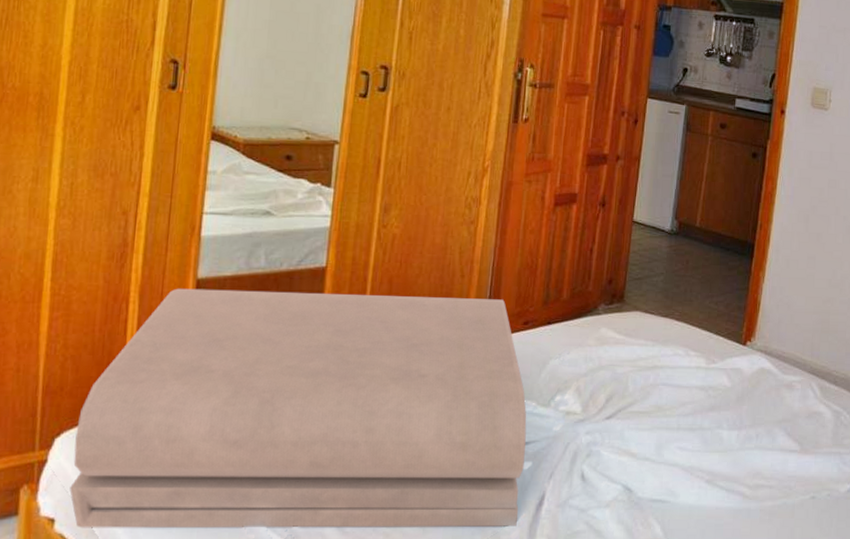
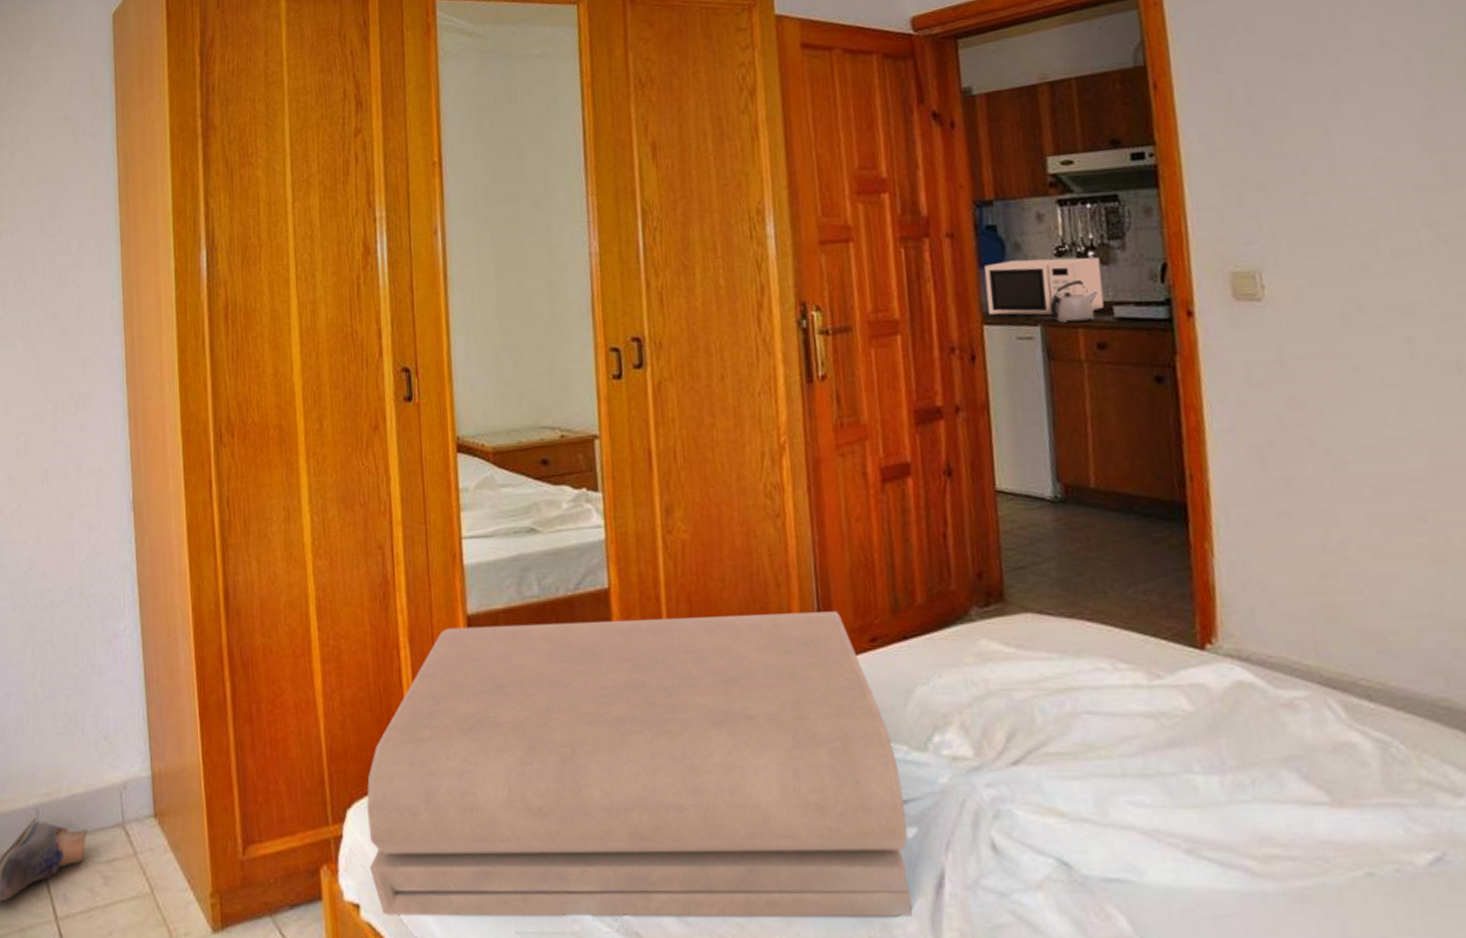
microwave: none [652,53,734,100] -> present [984,257,1104,316]
kettle: none [694,76,728,107] -> present [1050,280,1098,323]

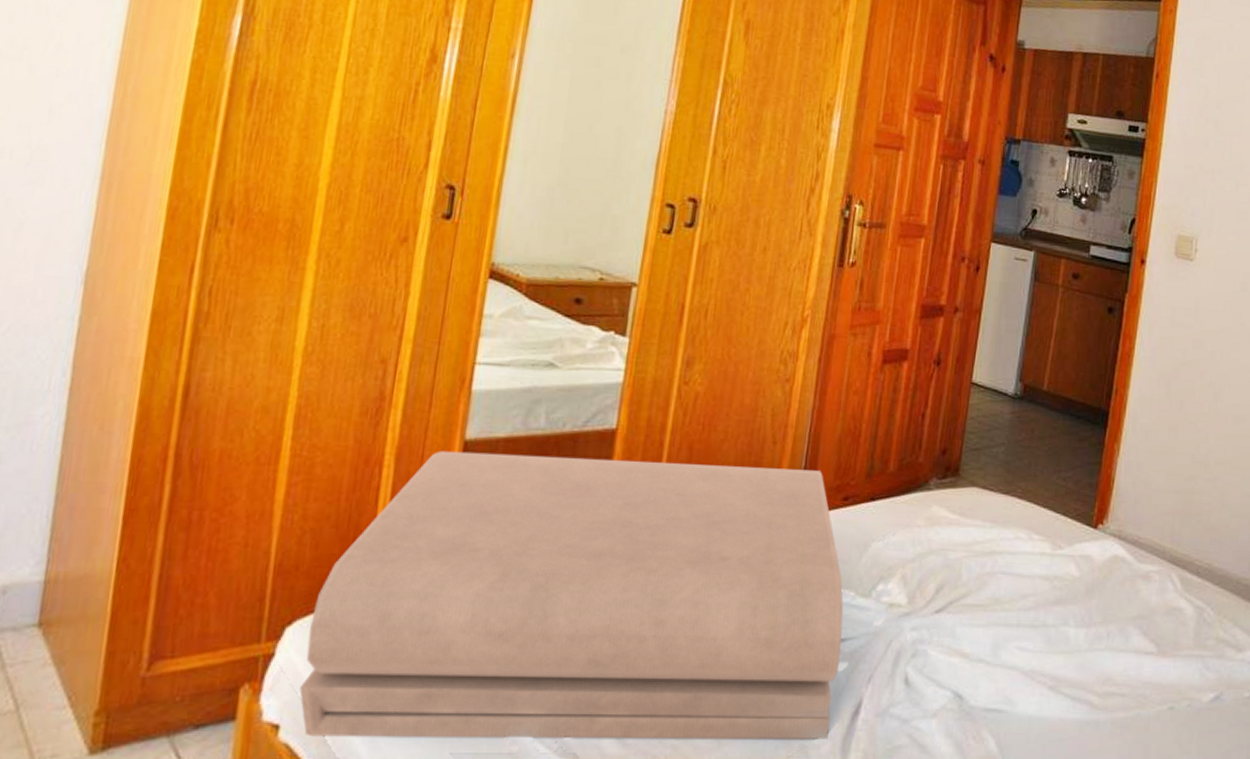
microwave: present [984,257,1104,316] -> none [997,192,1089,247]
kettle: present [1050,280,1098,323] -> none [1044,219,1082,254]

